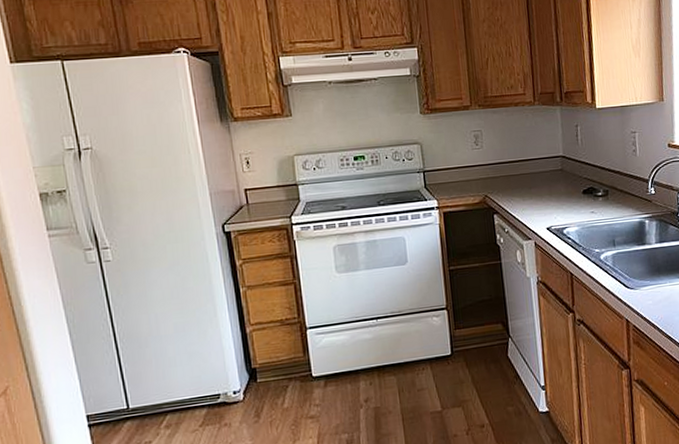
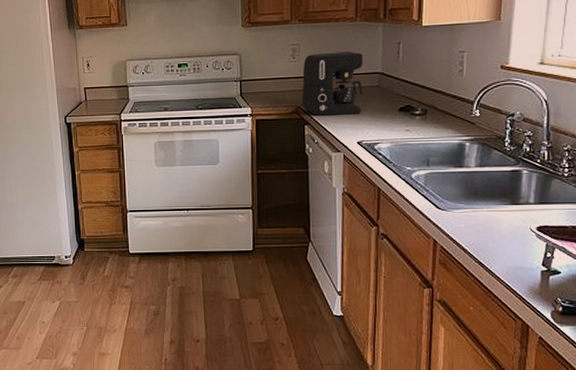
coffee maker: none [487,136,549,204] -> present [301,51,364,116]

